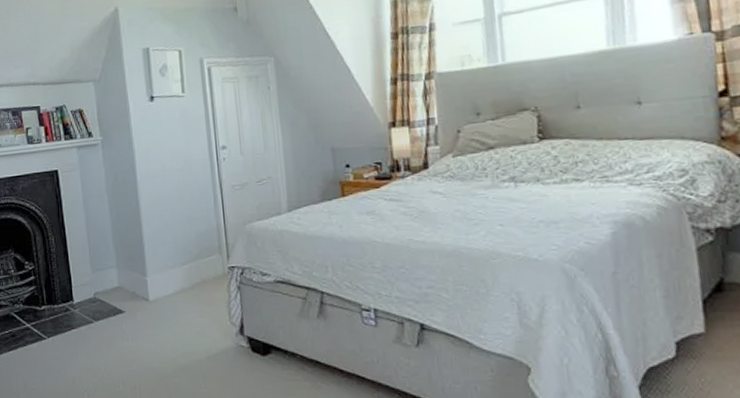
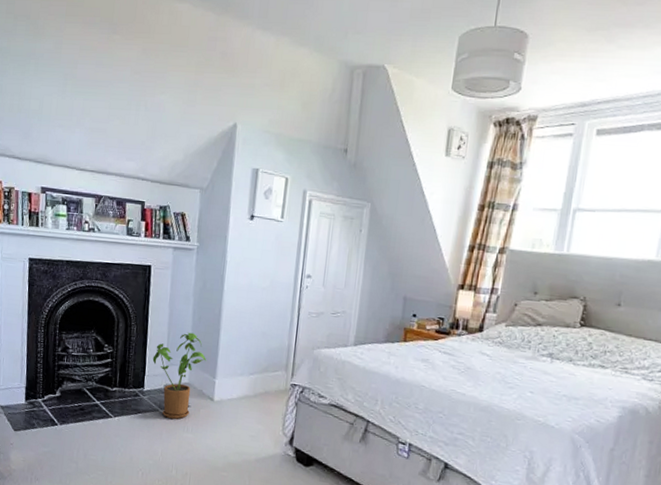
house plant: none [76,232,134,329] -> present [152,332,207,419]

